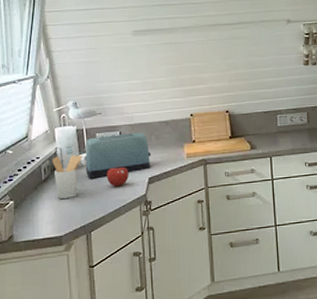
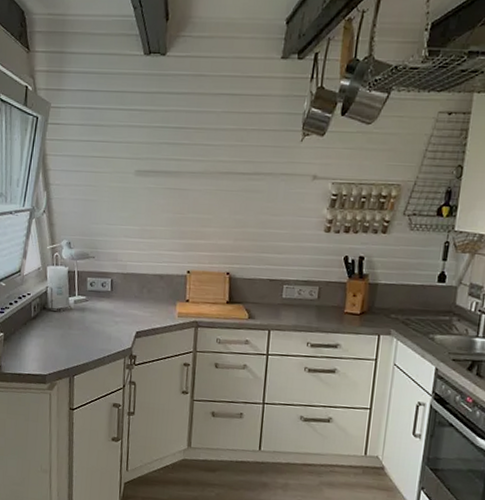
utensil holder: present [52,154,82,199] -> none [42,295,72,339]
toaster: present [86,132,151,178] -> none [74,281,141,324]
fruit: present [107,164,129,187] -> none [94,313,116,336]

